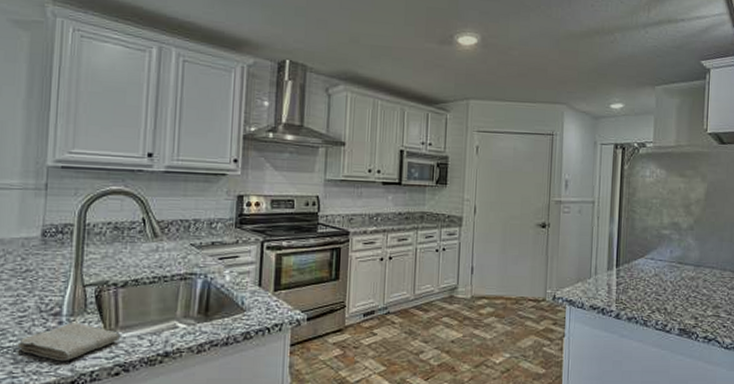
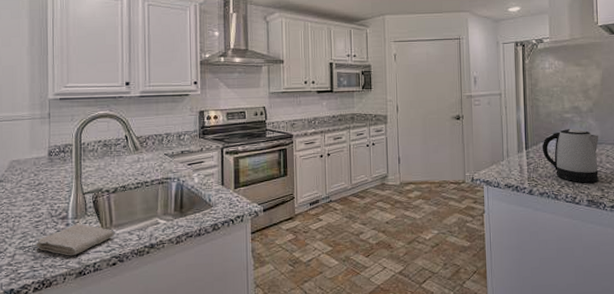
kettle: none [634,247,698,310] -> present [542,129,599,183]

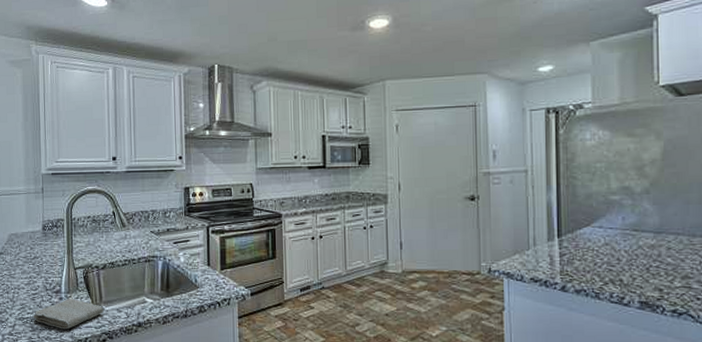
kettle: present [542,129,599,183] -> none [579,214,658,281]

